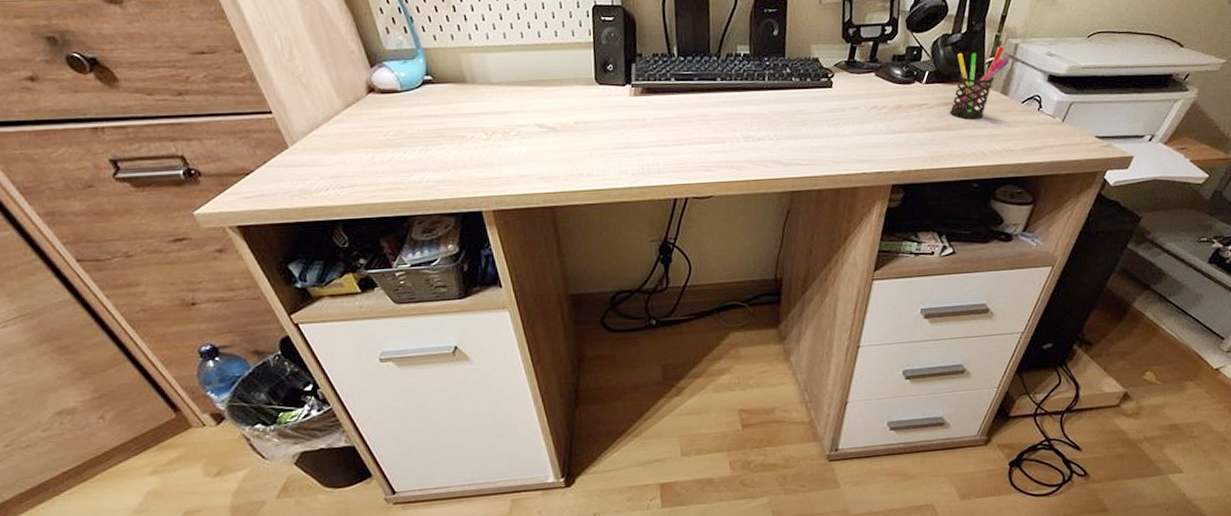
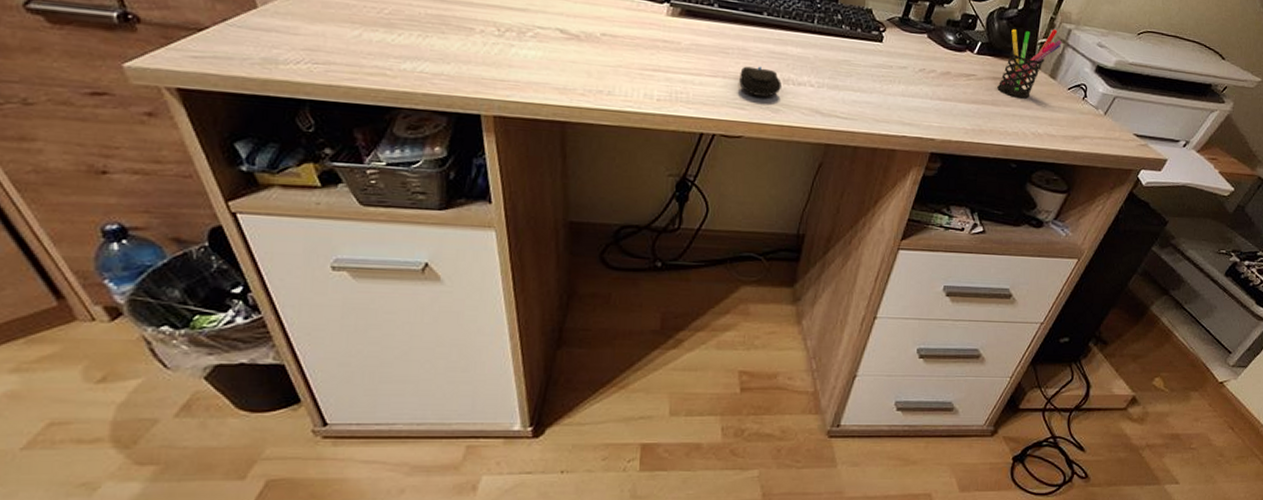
computer mouse: none [703,129,743,158] -> present [739,66,782,98]

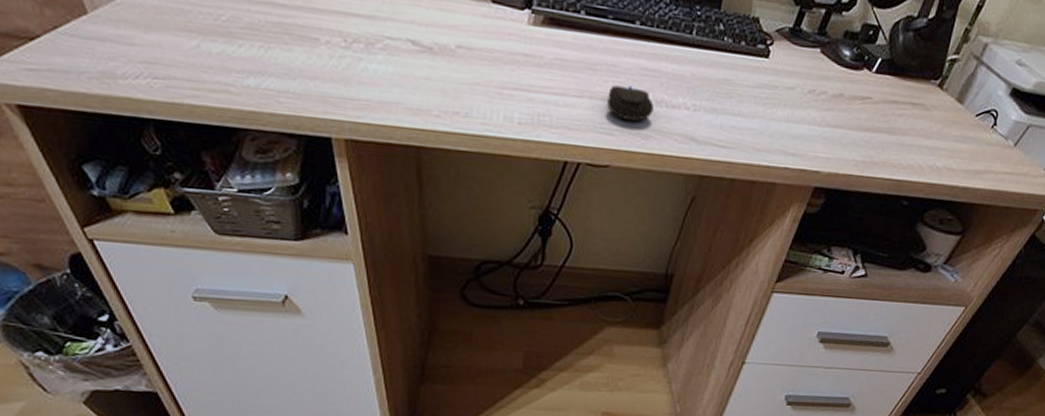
pen holder: present [997,29,1062,99] -> none [895,43,975,127]

